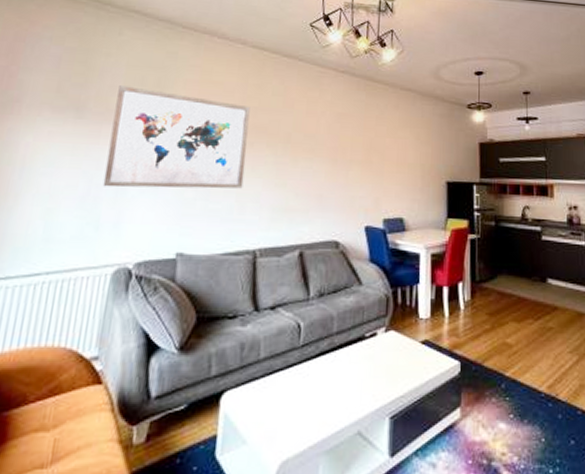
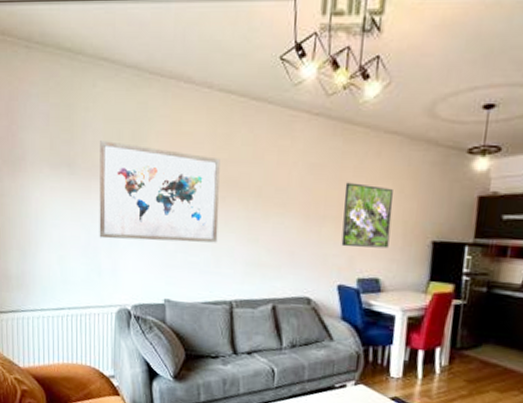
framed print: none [367,130,411,189] -> present [341,182,393,249]

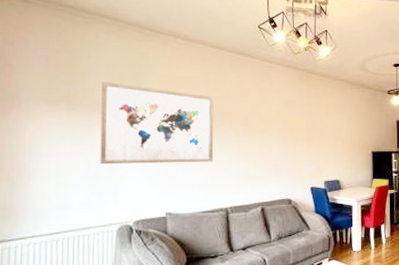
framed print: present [341,182,393,249] -> none [310,113,344,159]

